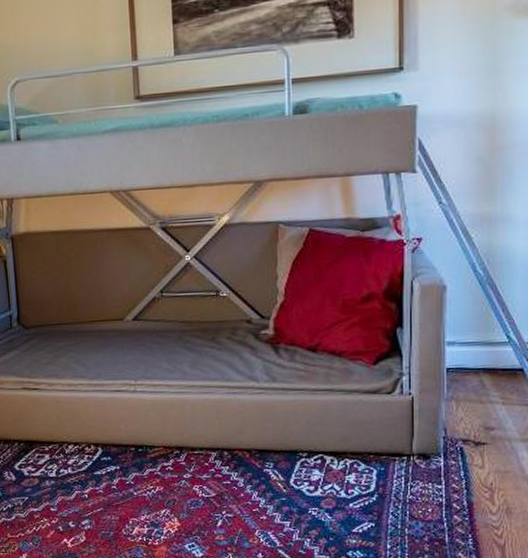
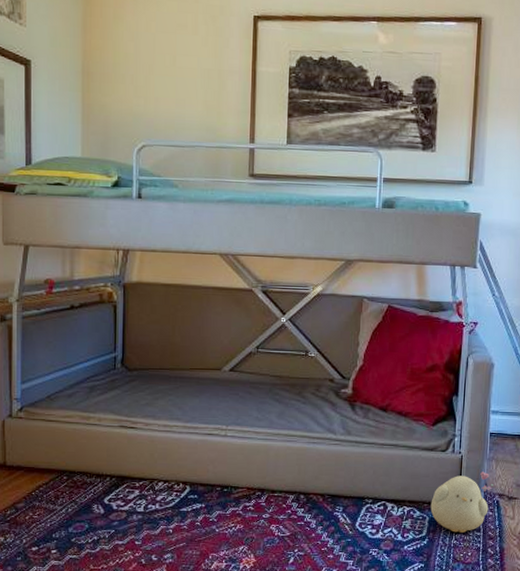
plush toy: none [378,414,455,486] -> present [430,471,494,533]

